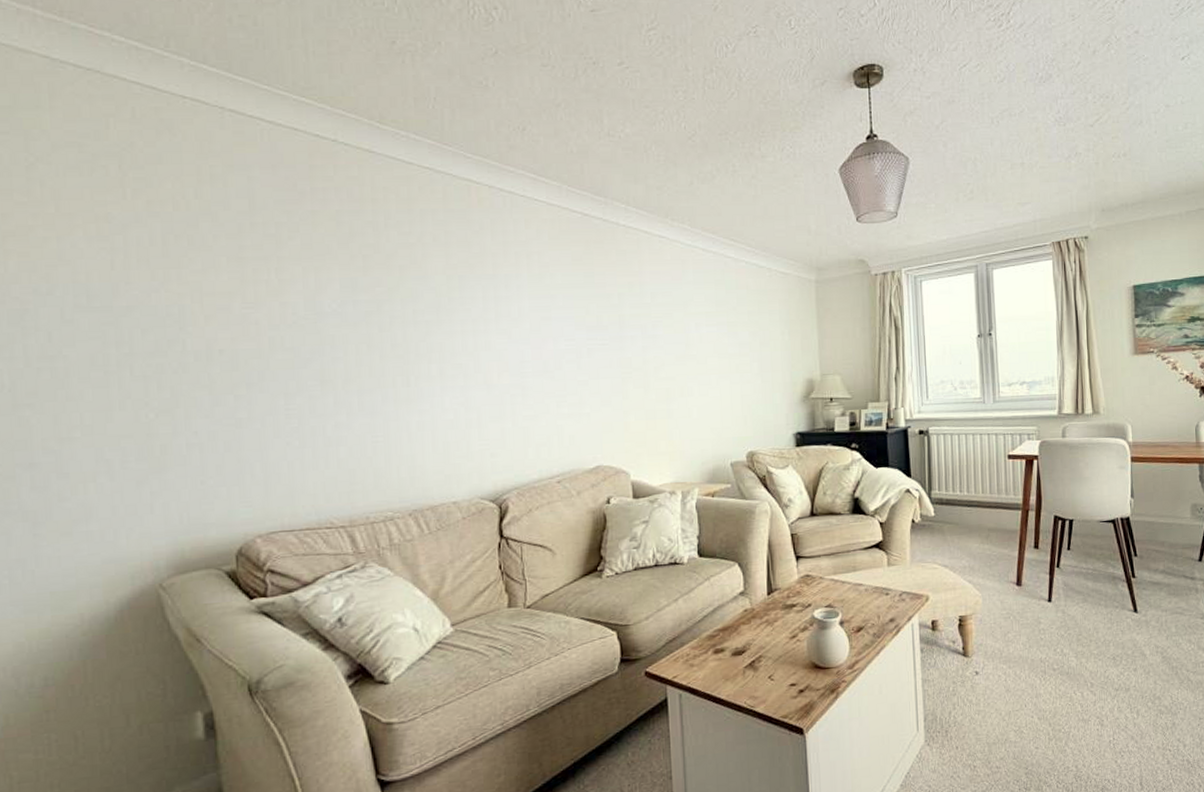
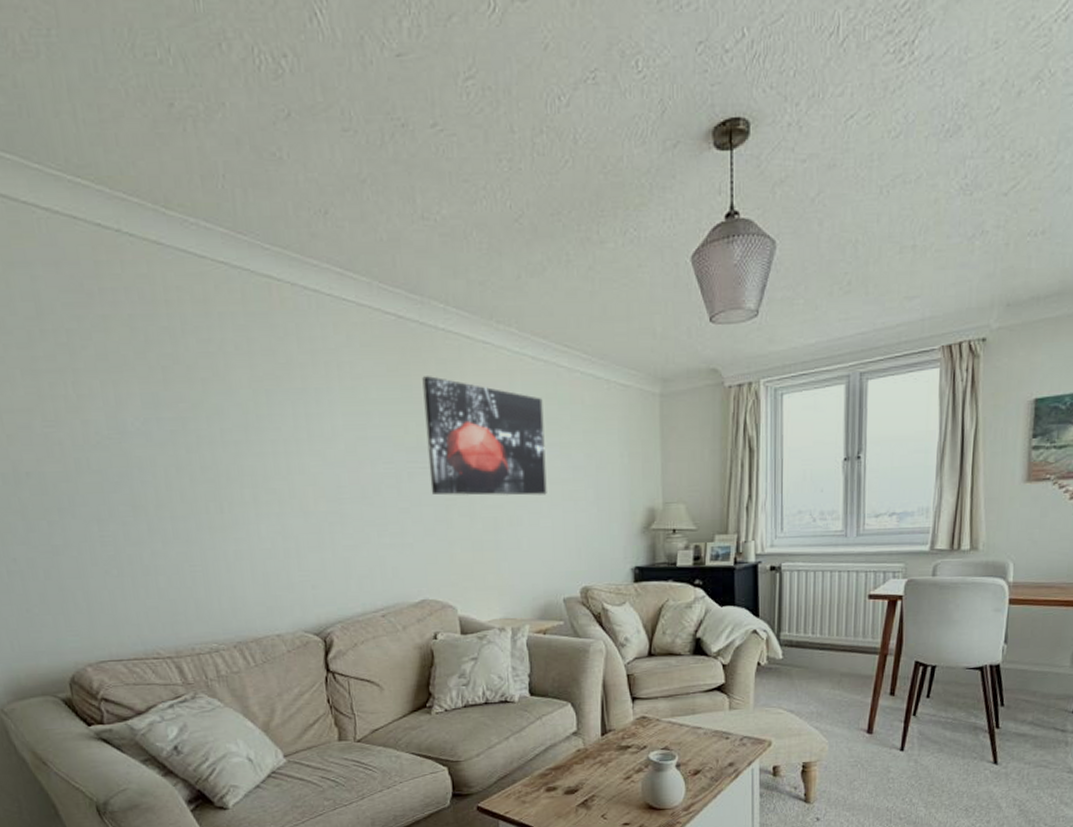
wall art: none [604,265,716,369] -> present [422,376,547,496]

